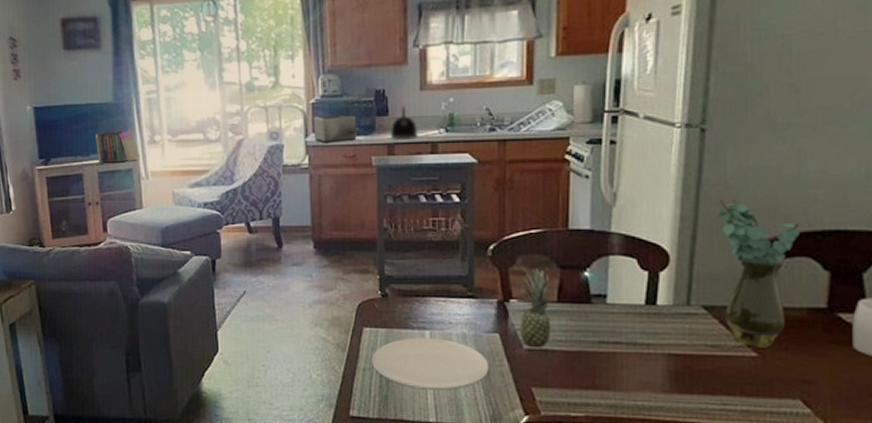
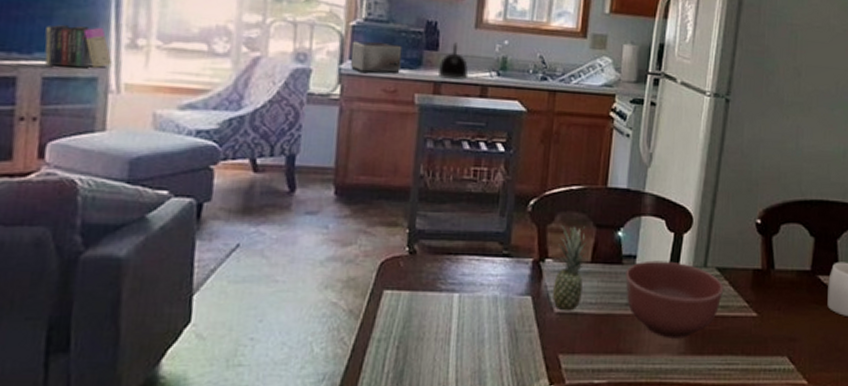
plate: present [372,337,489,391] -> none [389,301,519,362]
bowl: none [596,299,713,377] -> present [625,260,724,338]
vase: present [719,199,801,348] -> none [734,167,796,308]

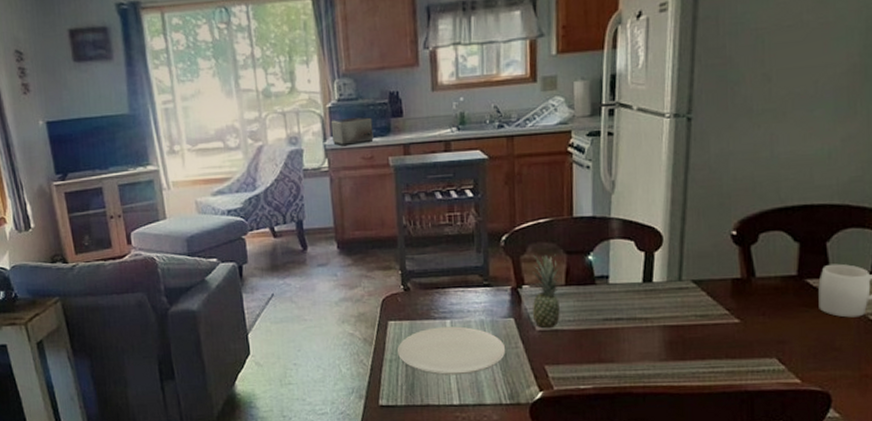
books: present [44,25,113,69] -> none [113,141,161,176]
plate: none [389,301,519,362] -> present [397,326,506,376]
kettle: present [437,42,469,80] -> none [405,107,432,142]
bowl: present [625,260,724,338] -> none [600,278,702,347]

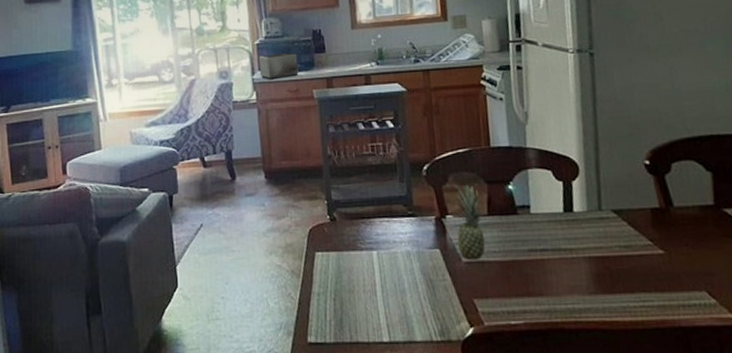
plate: present [397,326,506,376] -> none [325,257,434,310]

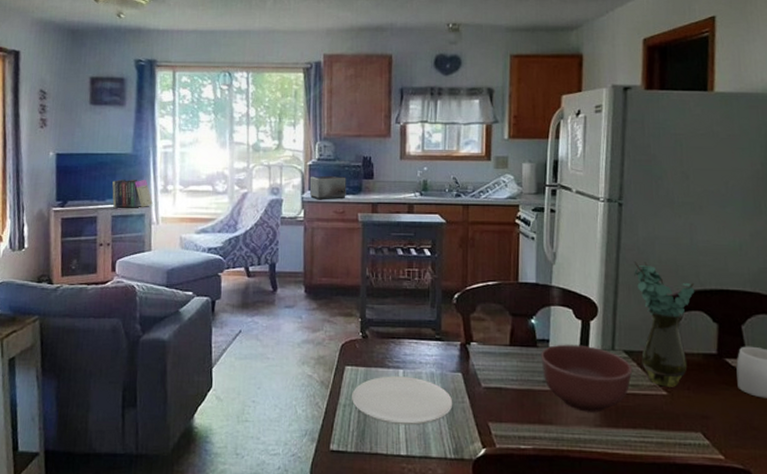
books: none [55,75,99,108] -> present [112,179,153,208]
plate: none [325,257,434,310] -> present [352,376,453,426]
fruit: present [455,184,485,260] -> none [478,314,507,386]
bowl: none [522,207,624,280] -> present [541,344,633,413]
vase: none [612,113,683,245] -> present [634,261,695,387]

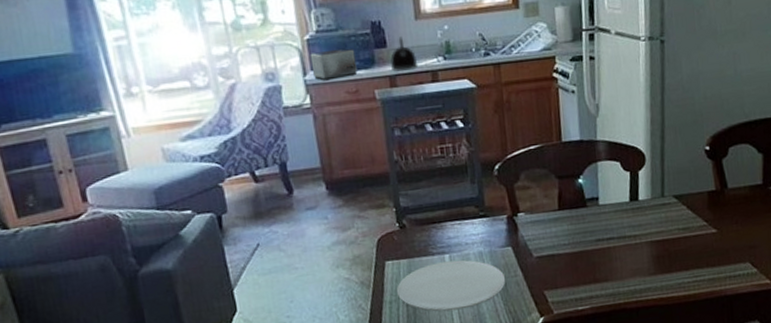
books: present [112,179,153,208] -> none [56,83,117,125]
kettle: none [374,171,398,201] -> present [390,36,419,73]
bowl: present [541,344,633,413] -> none [591,197,683,264]
vase: present [634,261,695,387] -> none [679,100,741,225]

